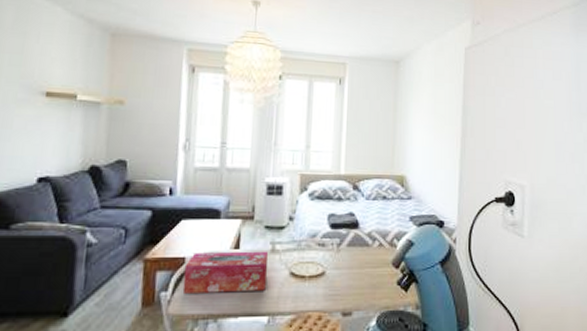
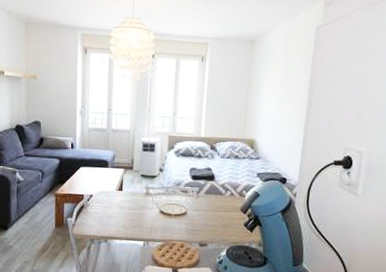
tissue box: present [182,251,269,293] -> none [82,191,144,223]

